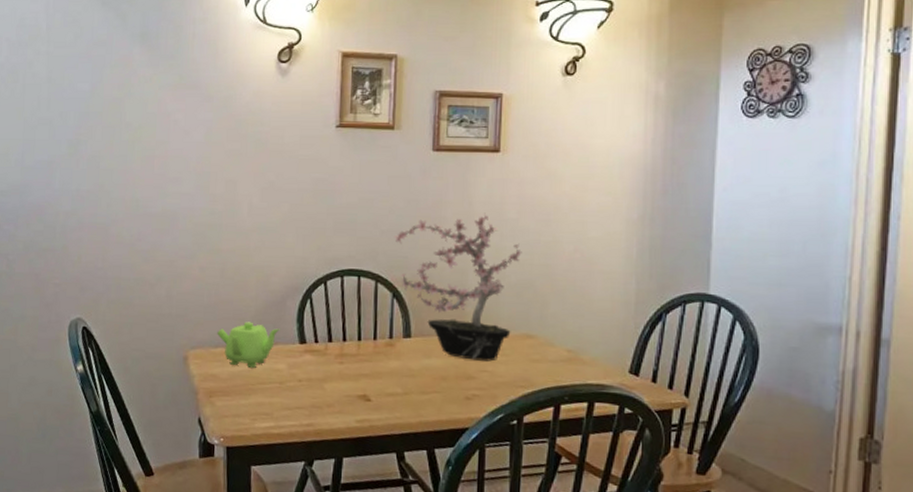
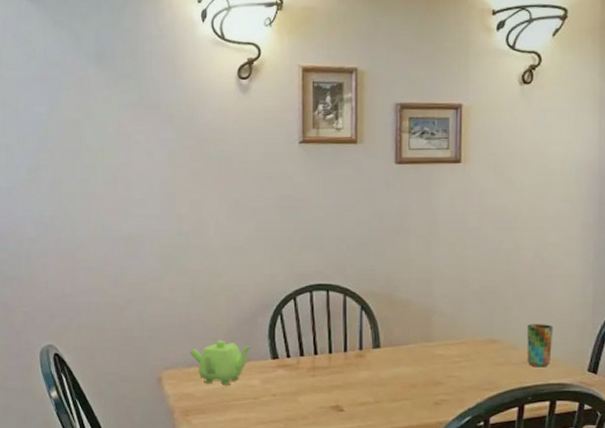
potted plant: present [393,212,522,362] -> none [360,223,485,367]
cup: none [564,320,593,367] -> present [527,324,553,368]

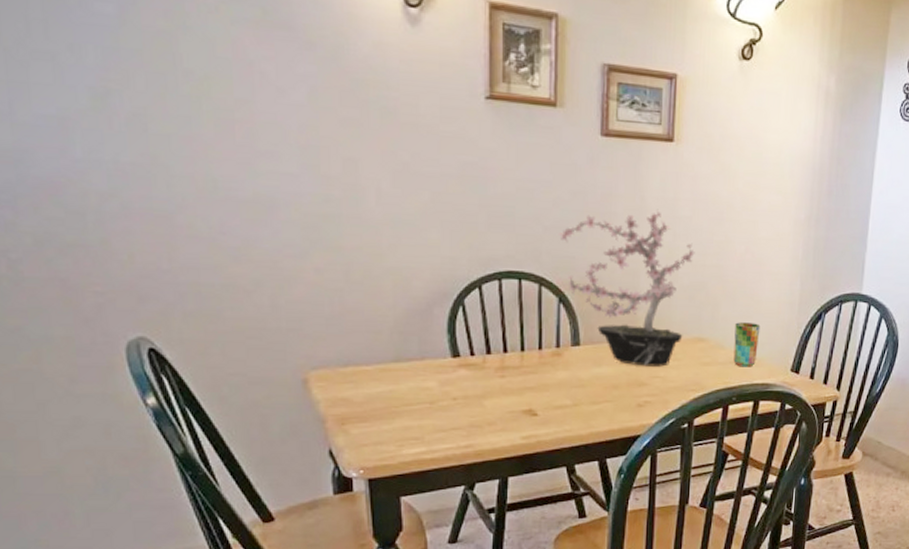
teapot: present [189,340,252,385] -> none [344,334,427,387]
potted plant: none [360,223,485,367] -> present [558,209,695,367]

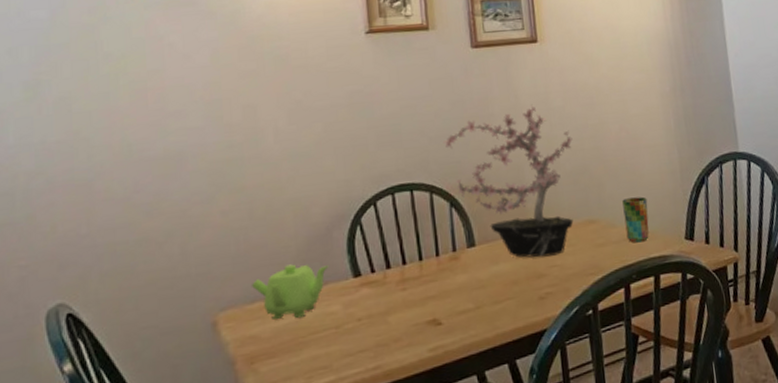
teapot: none [344,334,427,387] -> present [250,264,329,320]

